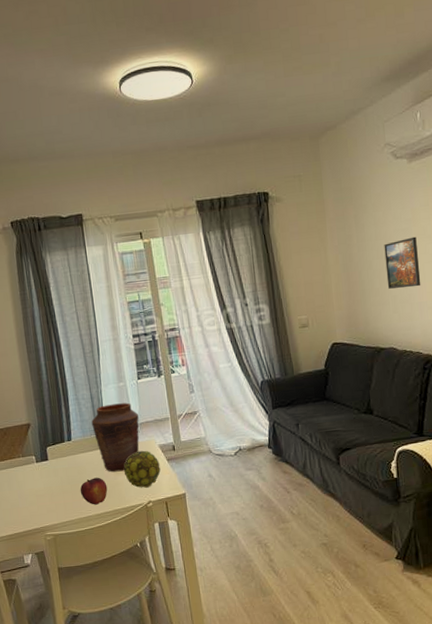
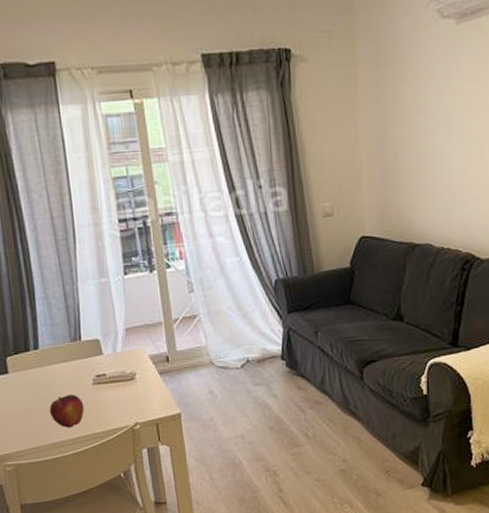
vase: present [91,402,140,472] -> none [64,303,126,388]
decorative ball: present [124,450,161,488] -> none [105,361,151,408]
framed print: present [384,236,421,289] -> none [424,113,464,175]

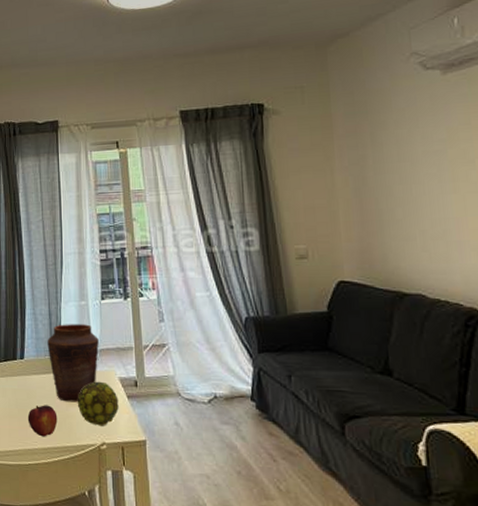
vase: none [64,303,126,388] -> present [47,324,99,403]
decorative ball: none [105,361,151,408] -> present [78,381,119,426]

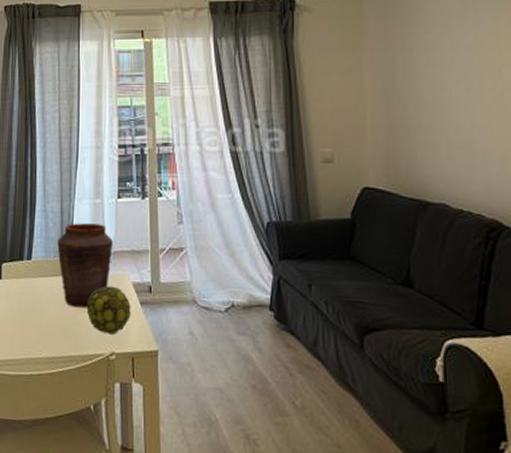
fruit: present [27,405,58,437] -> none [32,310,65,345]

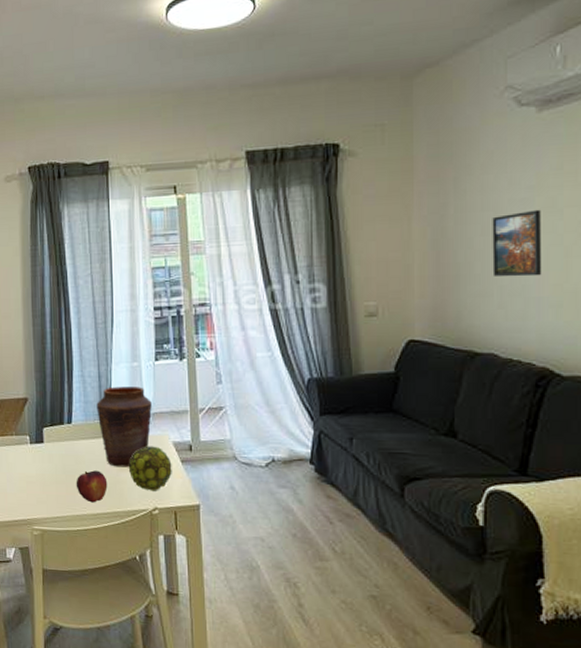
fruit: none [32,310,65,345] -> present [76,470,108,503]
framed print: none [437,68,486,131] -> present [492,209,542,277]

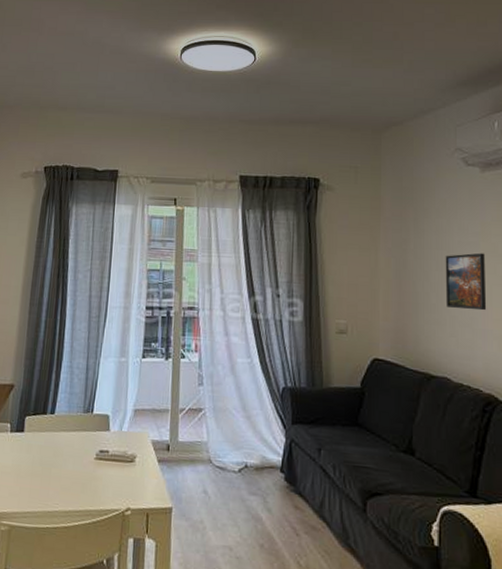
fruit: present [76,470,108,503] -> none [51,464,83,499]
vase: present [96,386,152,468] -> none [81,380,135,464]
decorative ball: present [129,446,172,491] -> none [106,442,149,491]

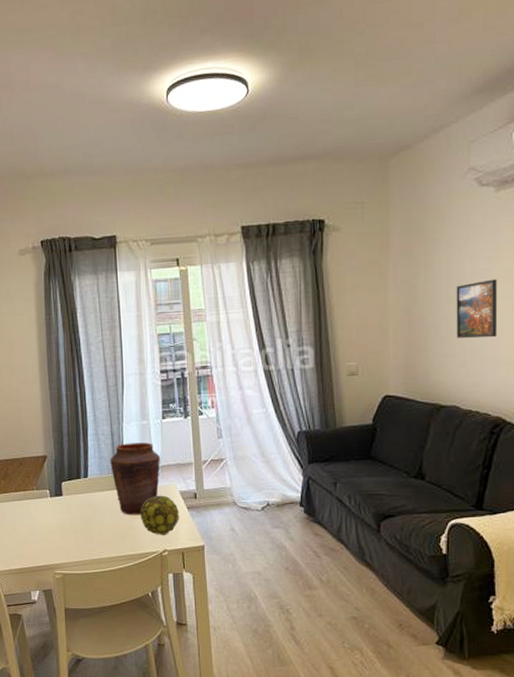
vase: none [81,380,135,464] -> present [110,442,160,515]
decorative ball: none [106,442,149,491] -> present [141,495,179,535]

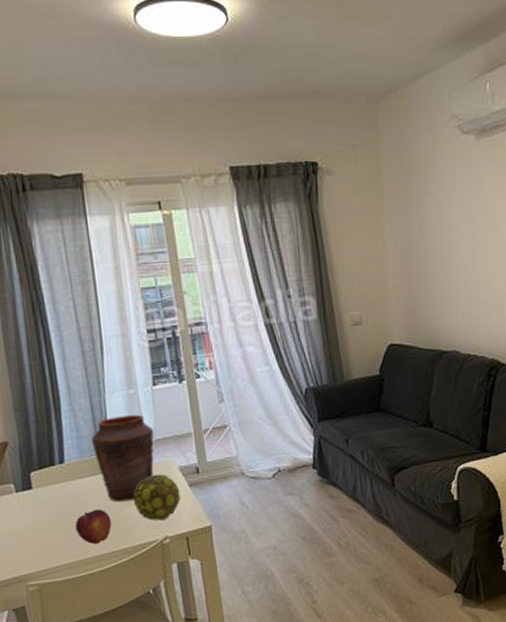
fruit: none [93,519,122,548] -> present [75,509,112,545]
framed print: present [456,279,498,339] -> none [448,224,488,284]

